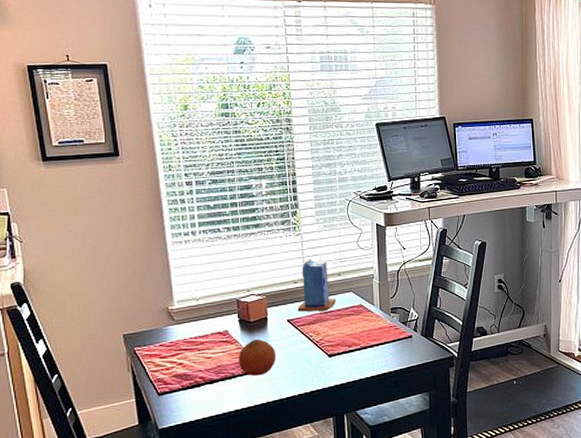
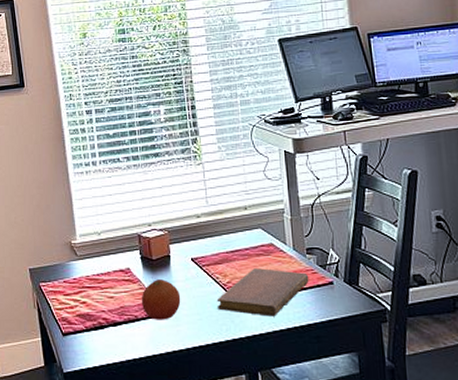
candle: present [298,254,337,312] -> none [202,186,244,250]
notebook: none [309,326,392,367] -> present [216,268,309,317]

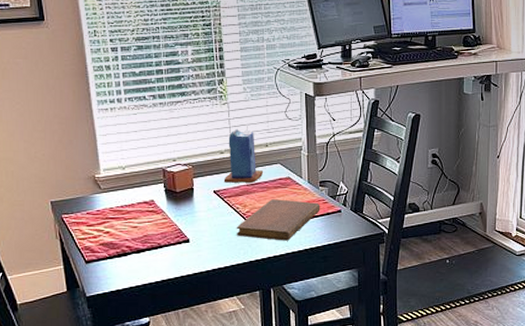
fruit: present [141,280,181,320] -> none [164,210,203,247]
candle: none [202,186,244,250] -> present [225,125,264,183]

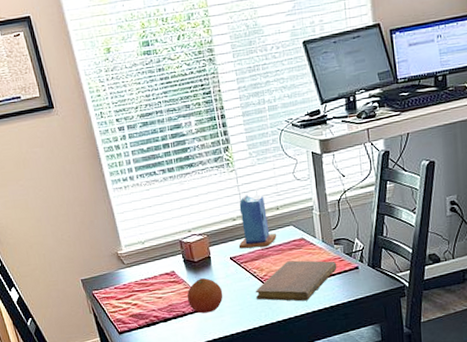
fruit: none [164,210,203,247] -> present [187,278,223,314]

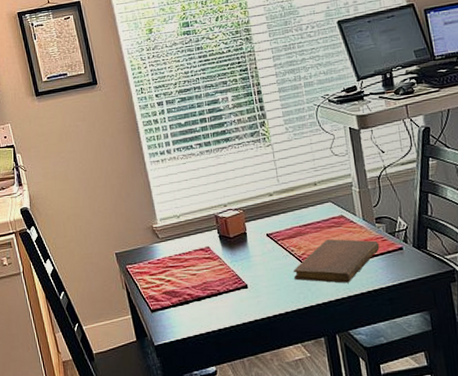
fruit: present [187,278,223,314] -> none [221,255,260,293]
candle: present [239,189,277,249] -> none [275,164,315,225]

